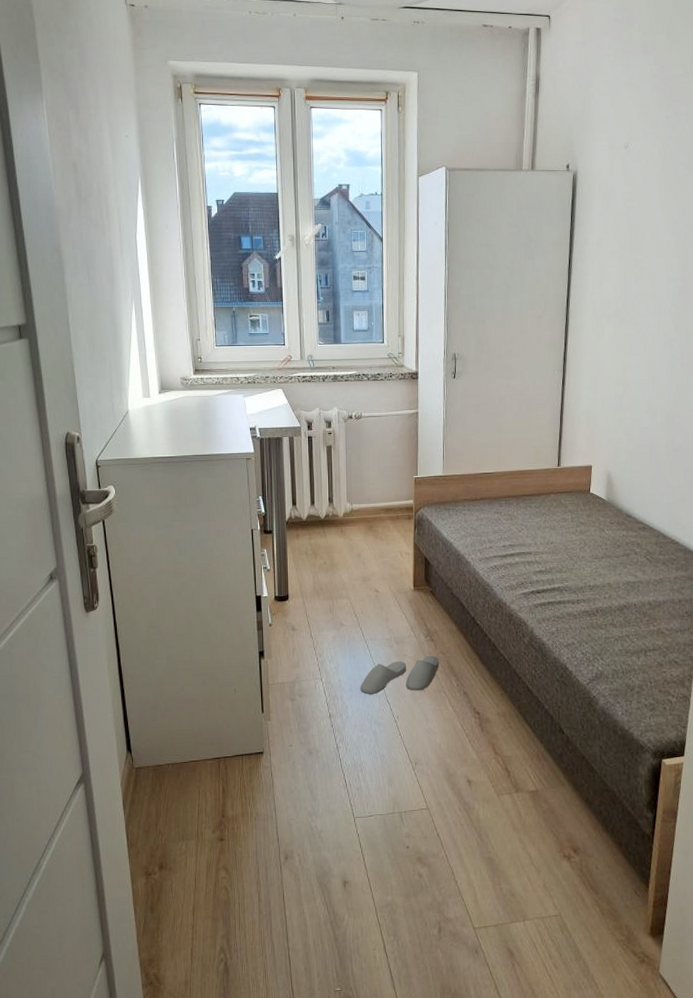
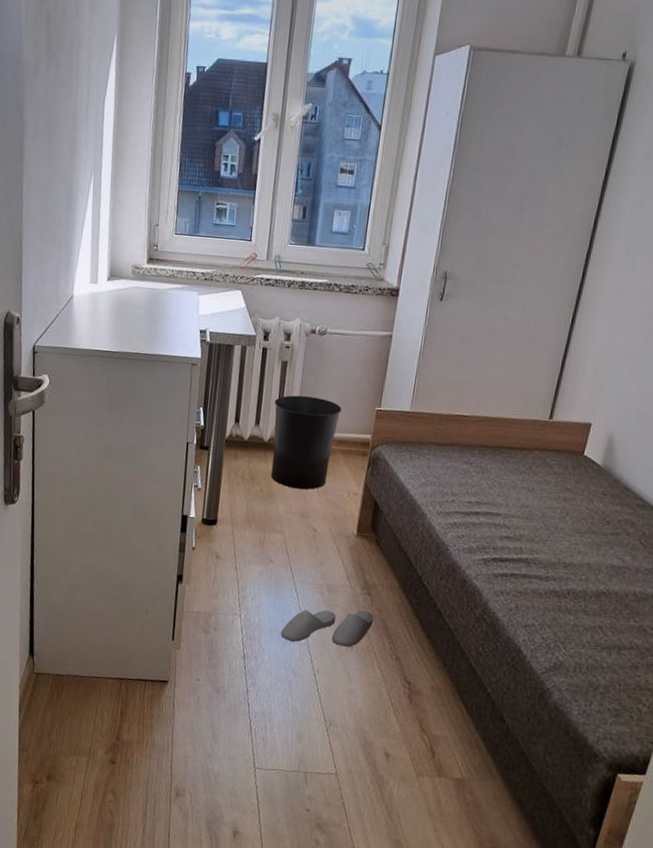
waste bin: none [325,474,385,557] -> present [270,395,342,490]

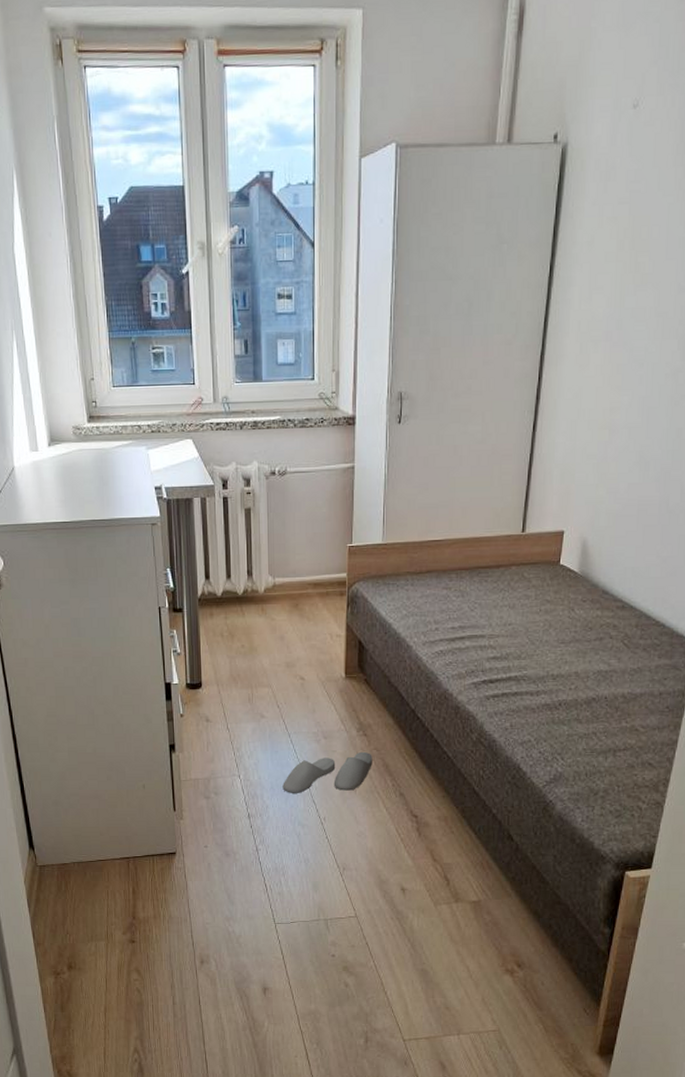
waste bin: present [270,395,342,490] -> none [243,542,313,639]

